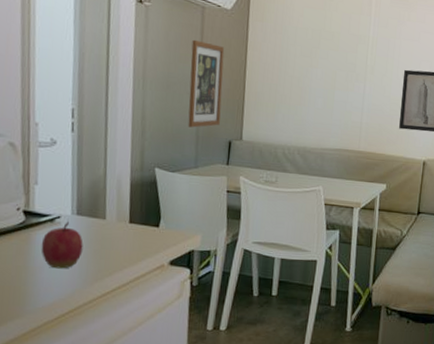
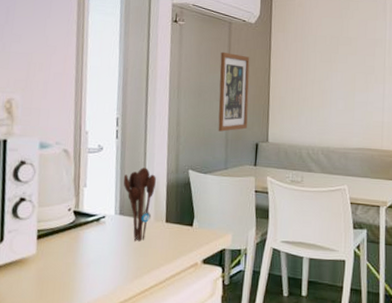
apple: present [41,221,83,269] -> none [88,220,125,266]
utensil holder: none [80,164,118,243] -> present [123,167,156,242]

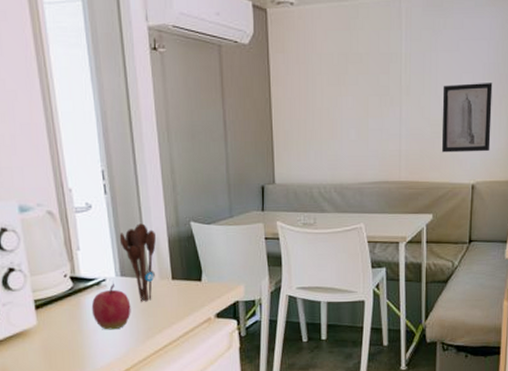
apple: none [88,220,125,266] -> present [91,283,131,330]
wall art: present [218,51,250,132] -> none [212,82,250,176]

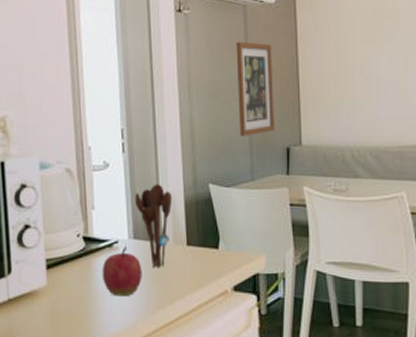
wall art: none [212,82,250,176] -> present [236,41,274,137]

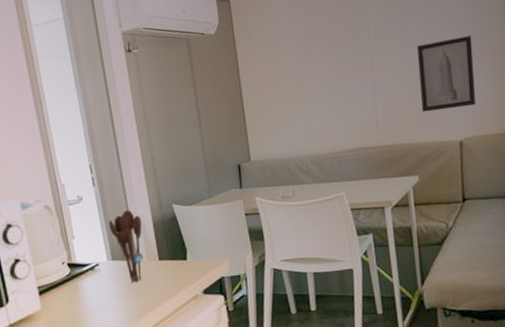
apple: present [102,245,142,297] -> none [87,267,124,311]
wall art: present [236,41,274,137] -> none [183,72,225,160]

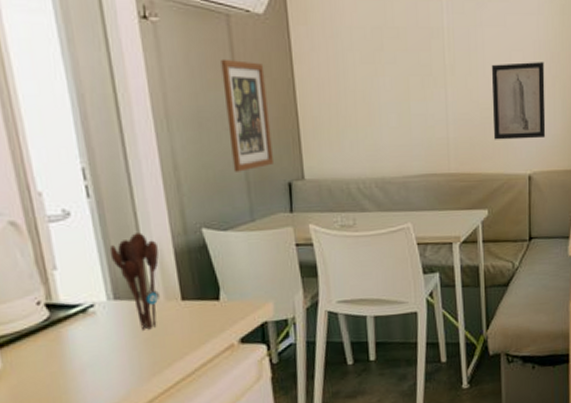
wall art: none [183,72,225,160] -> present [221,59,273,172]

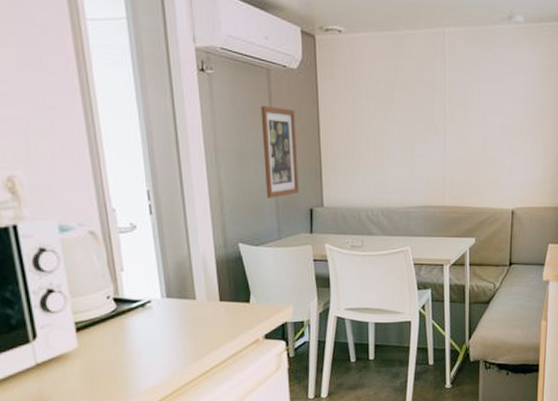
utensil holder: present [109,232,161,330] -> none [165,244,203,324]
wall art: present [491,62,546,140] -> none [483,114,531,179]

